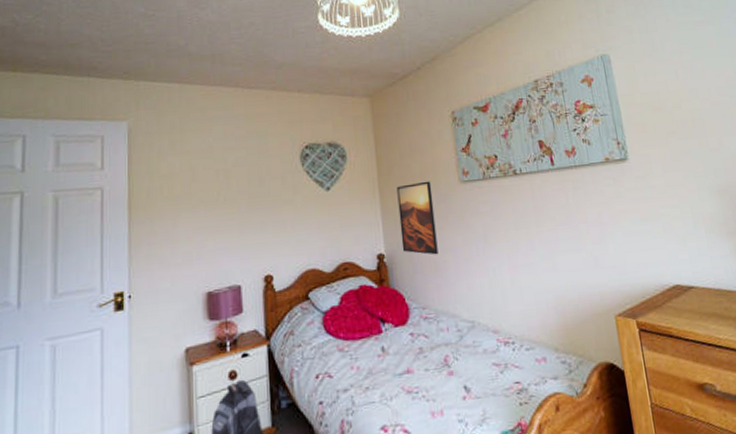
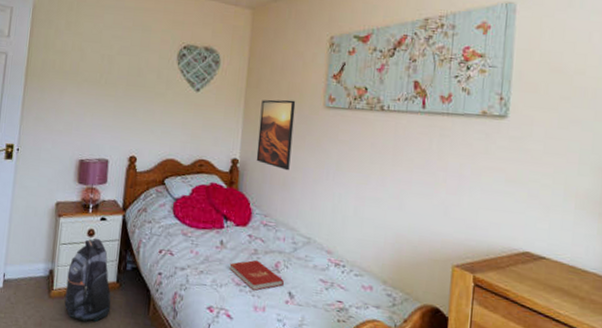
book: none [396,359,457,394] -> present [229,260,284,291]

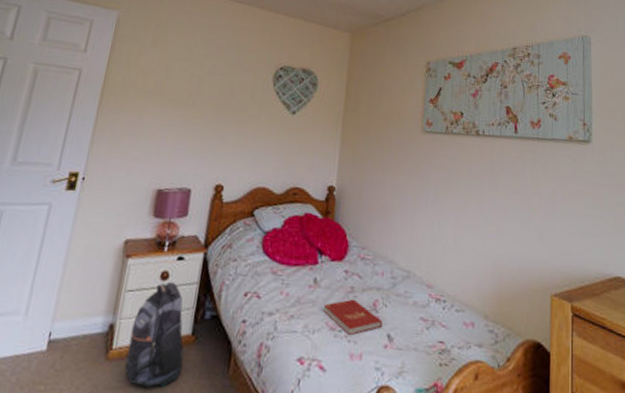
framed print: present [256,99,296,171] -> none [353,123,394,198]

